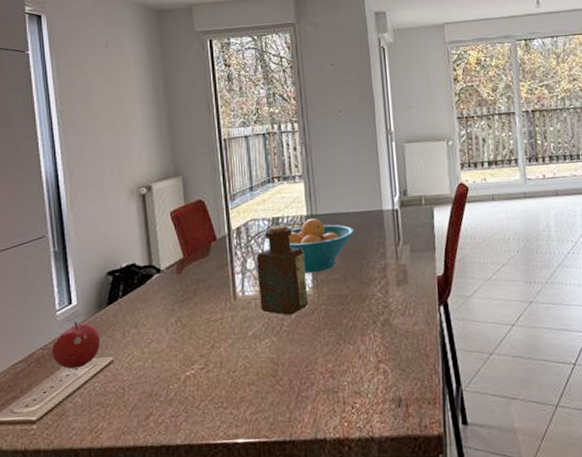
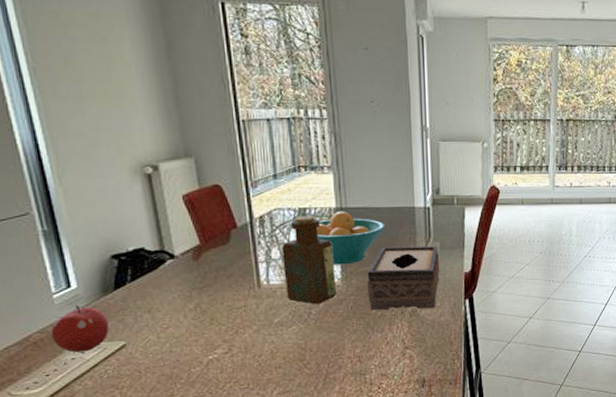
tissue box: none [338,249,412,320] -> present [367,246,440,310]

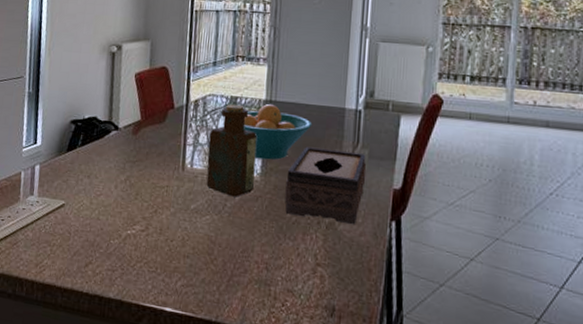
fruit: present [50,305,109,353] -> none [13,160,56,205]

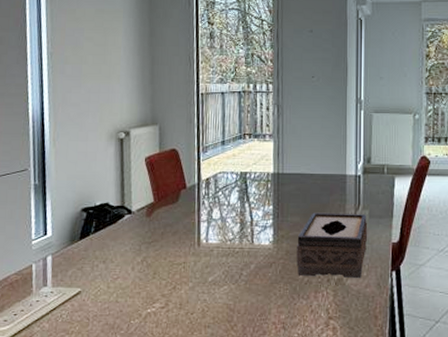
bottle: present [206,104,257,197] -> none [222,179,268,266]
fruit bowl: present [244,104,312,160] -> none [255,177,318,228]

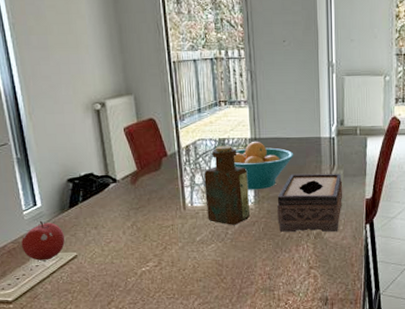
fruit: none [24,251,70,295] -> present [21,220,65,261]
bottle: none [222,179,268,266] -> present [204,145,250,225]
fruit bowl: none [255,177,318,228] -> present [234,142,294,190]

